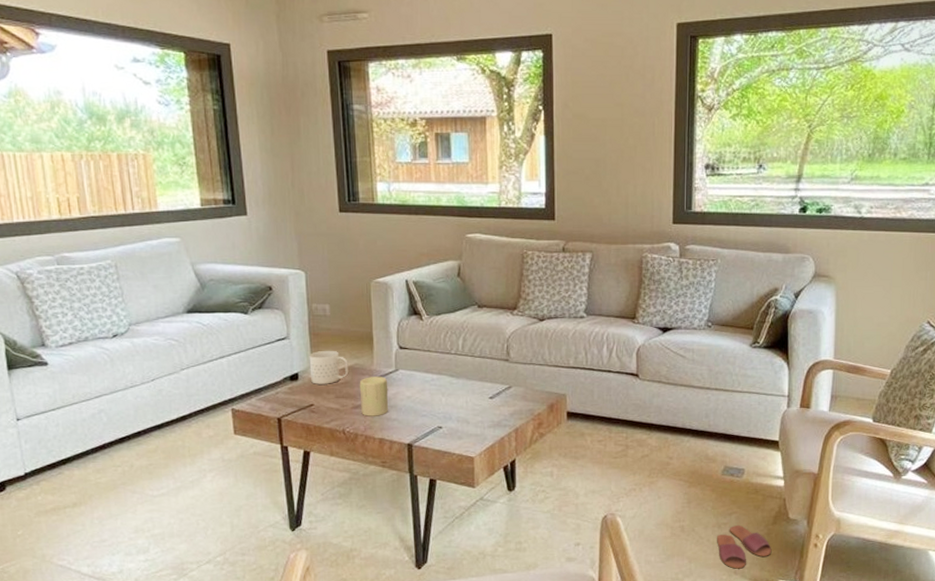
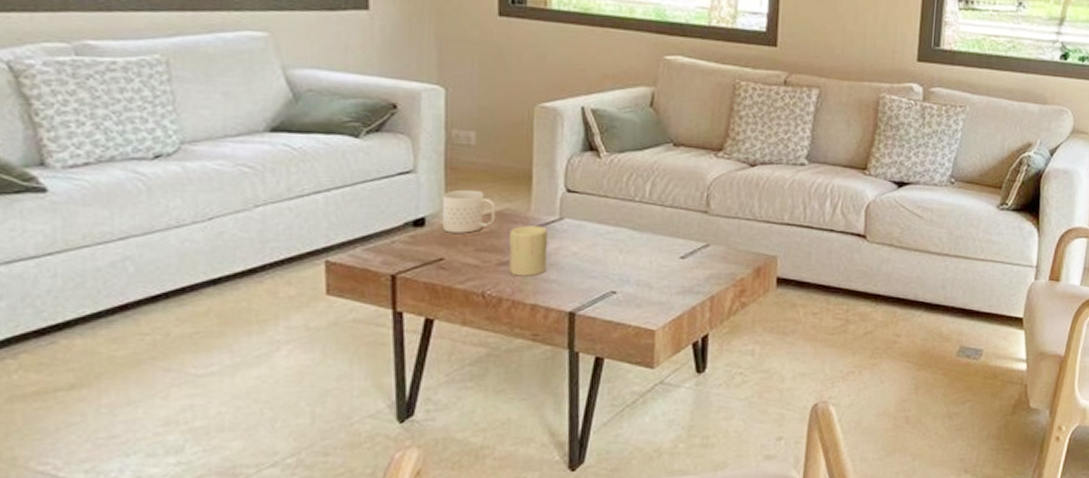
slippers: present [717,524,772,569] -> none [946,415,1009,467]

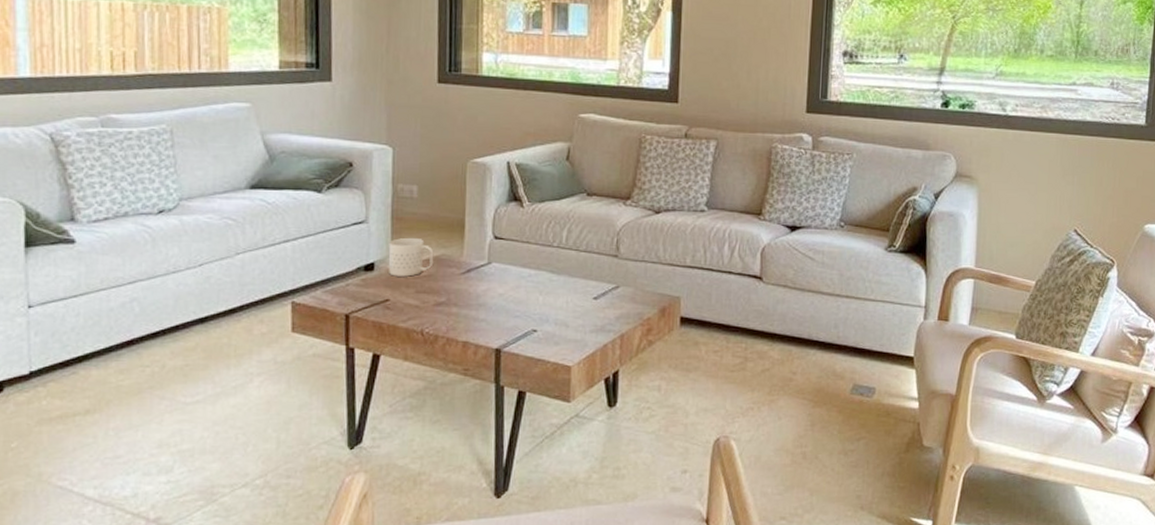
candle: present [509,226,549,276] -> none [444,270,478,316]

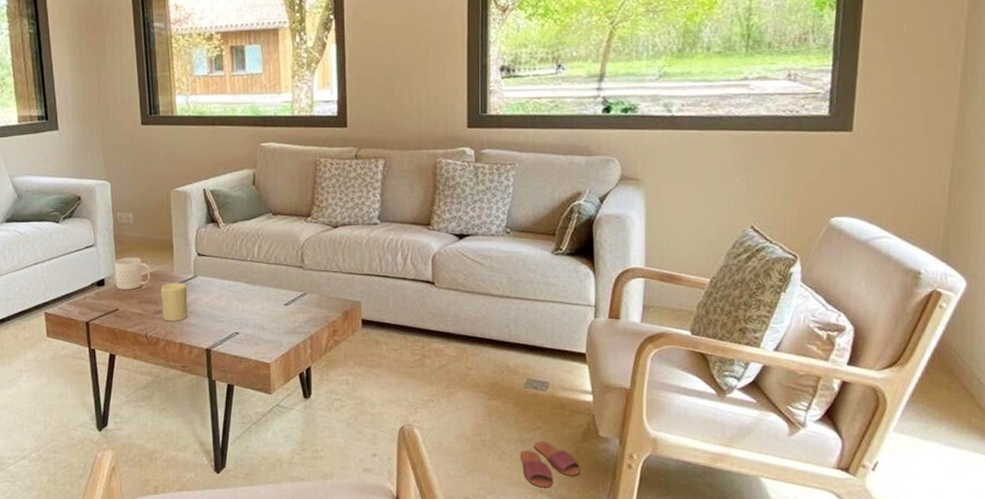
candle: none [444,270,478,316] -> present [160,283,188,321]
slippers: none [842,452,903,504] -> present [521,441,581,488]

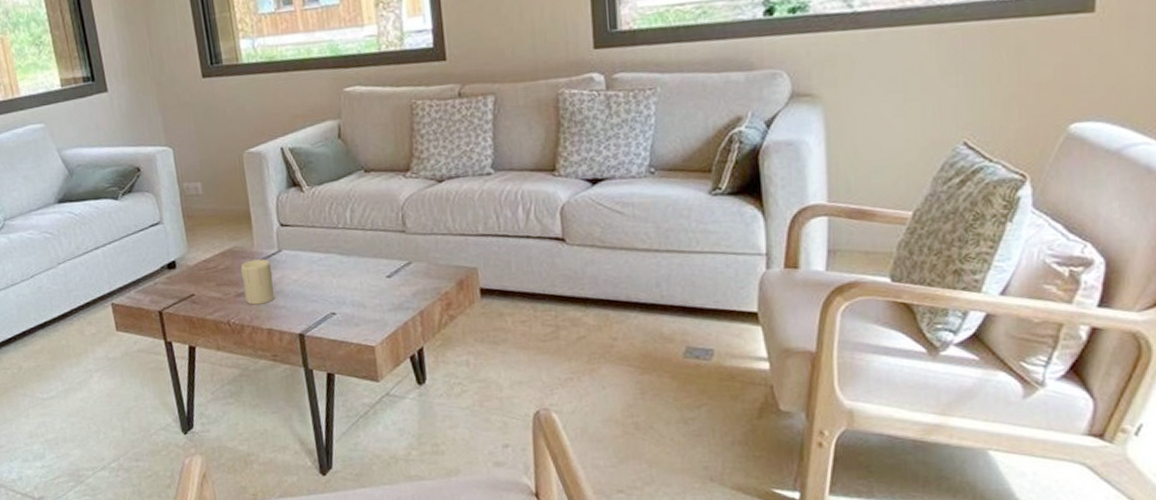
mug: present [114,257,151,290] -> none [184,233,228,272]
slippers: present [521,441,581,488] -> none [683,419,759,475]

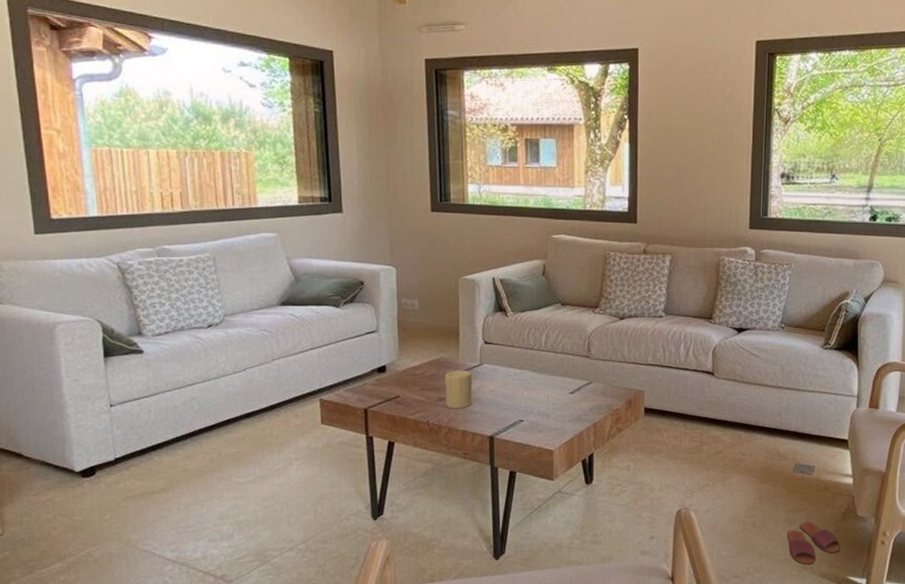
slippers: none [683,419,759,475] -> present [787,521,841,565]

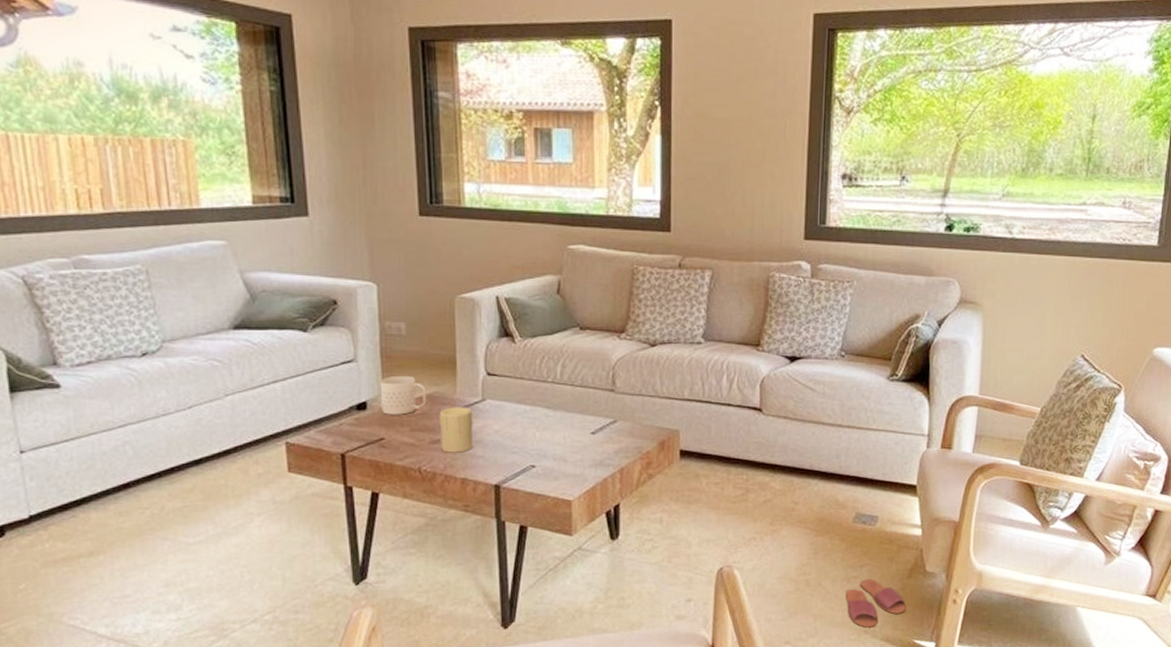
mug: none [397,343,435,377] -> present [380,375,427,415]

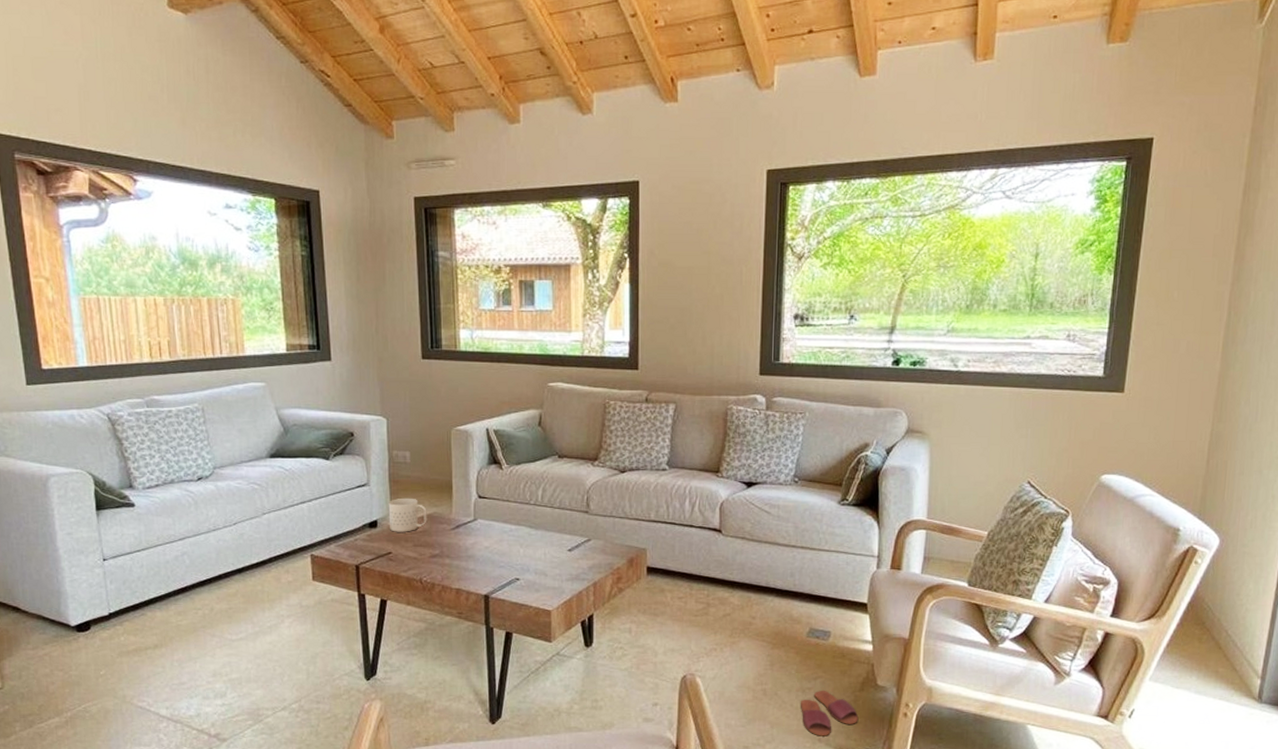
candle: present [439,407,473,453] -> none [437,526,466,566]

